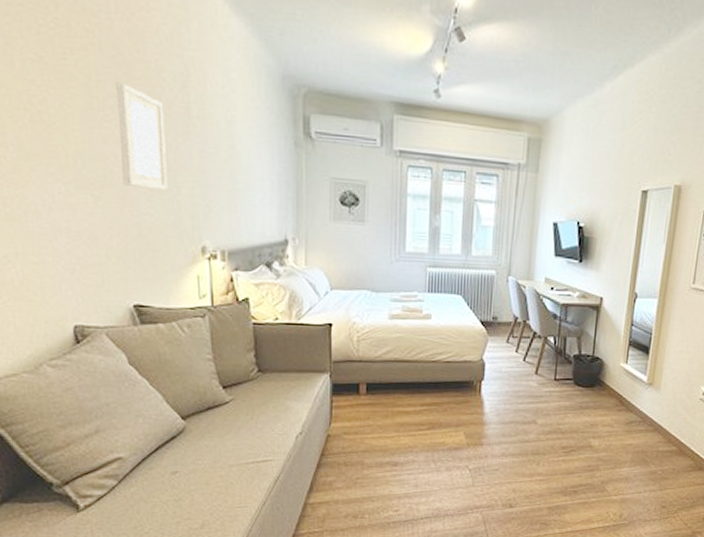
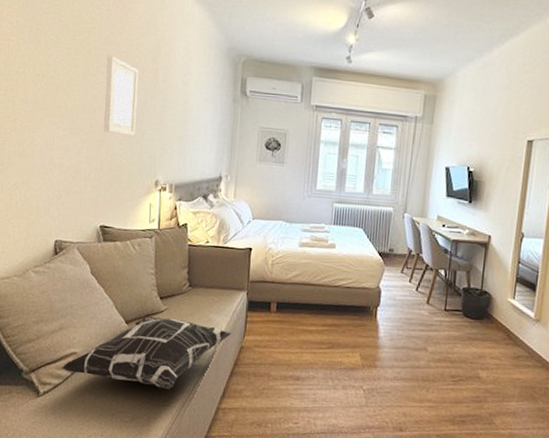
decorative pillow: none [104,409,315,489] -> present [61,316,232,389]

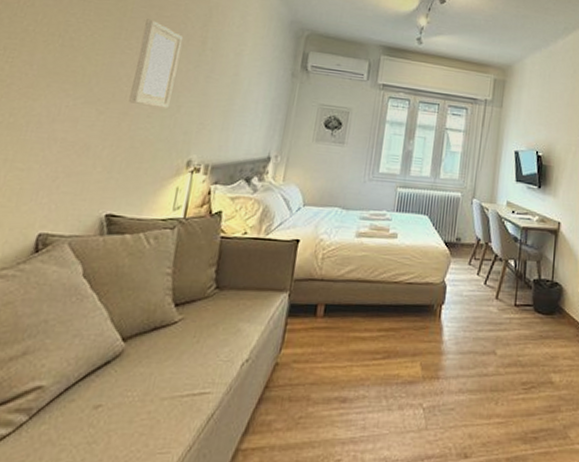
decorative pillow: present [61,316,232,389] -> none [14,330,265,429]

